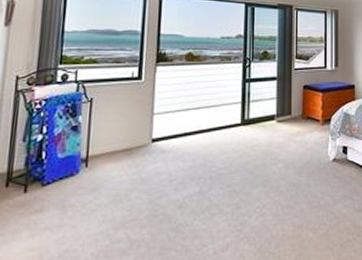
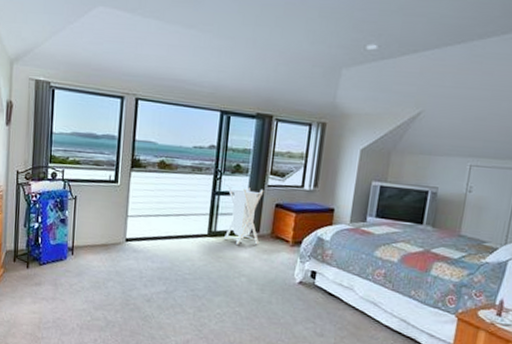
laundry hamper: none [258,72,292,130] -> present [224,186,264,245]

